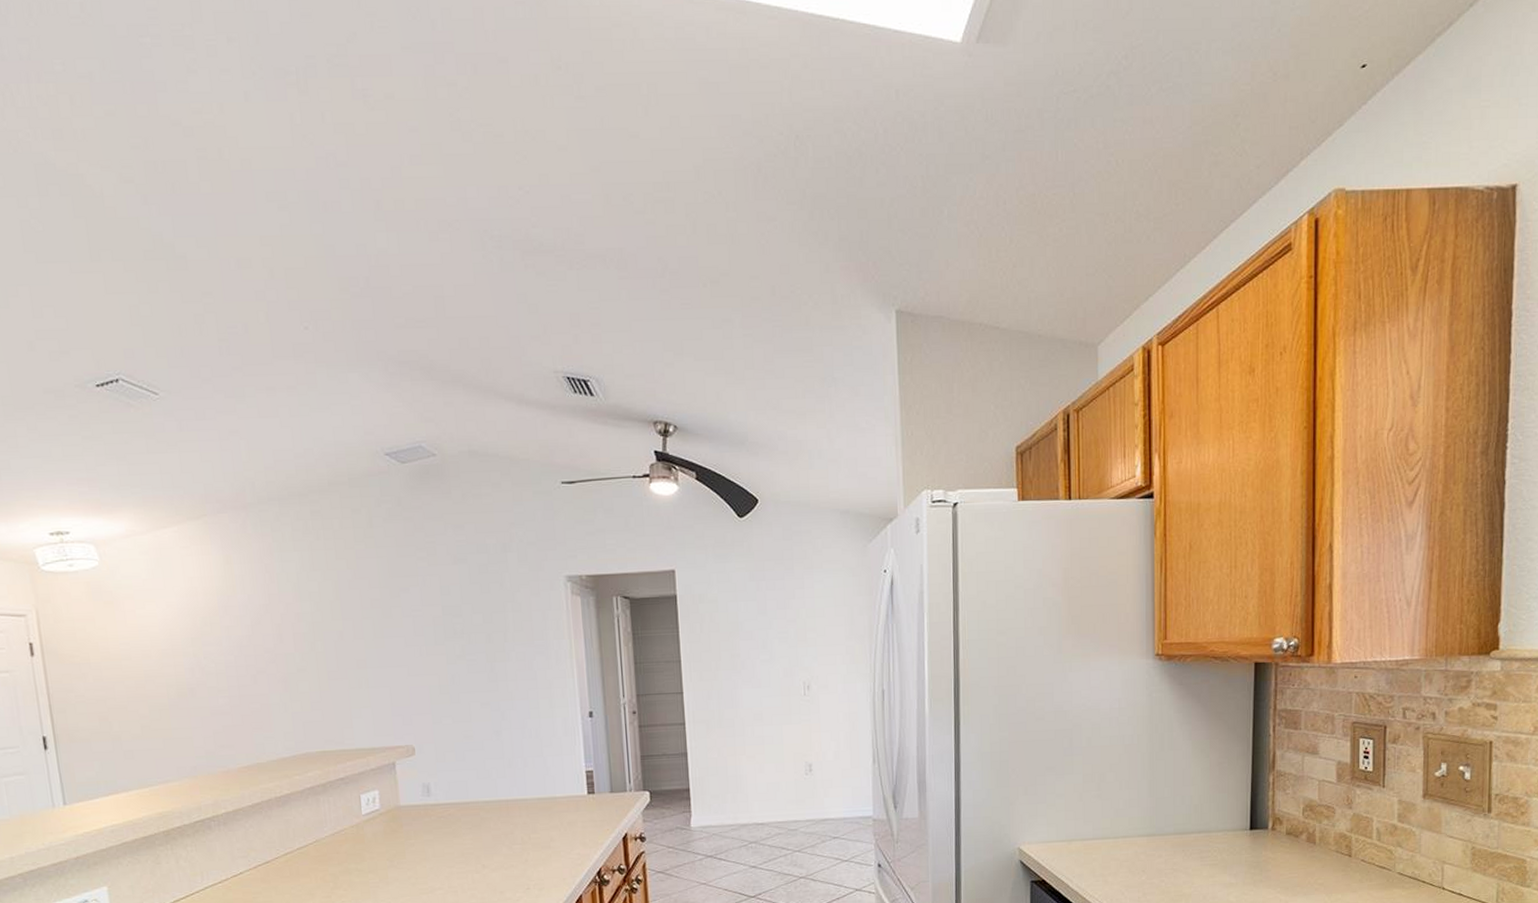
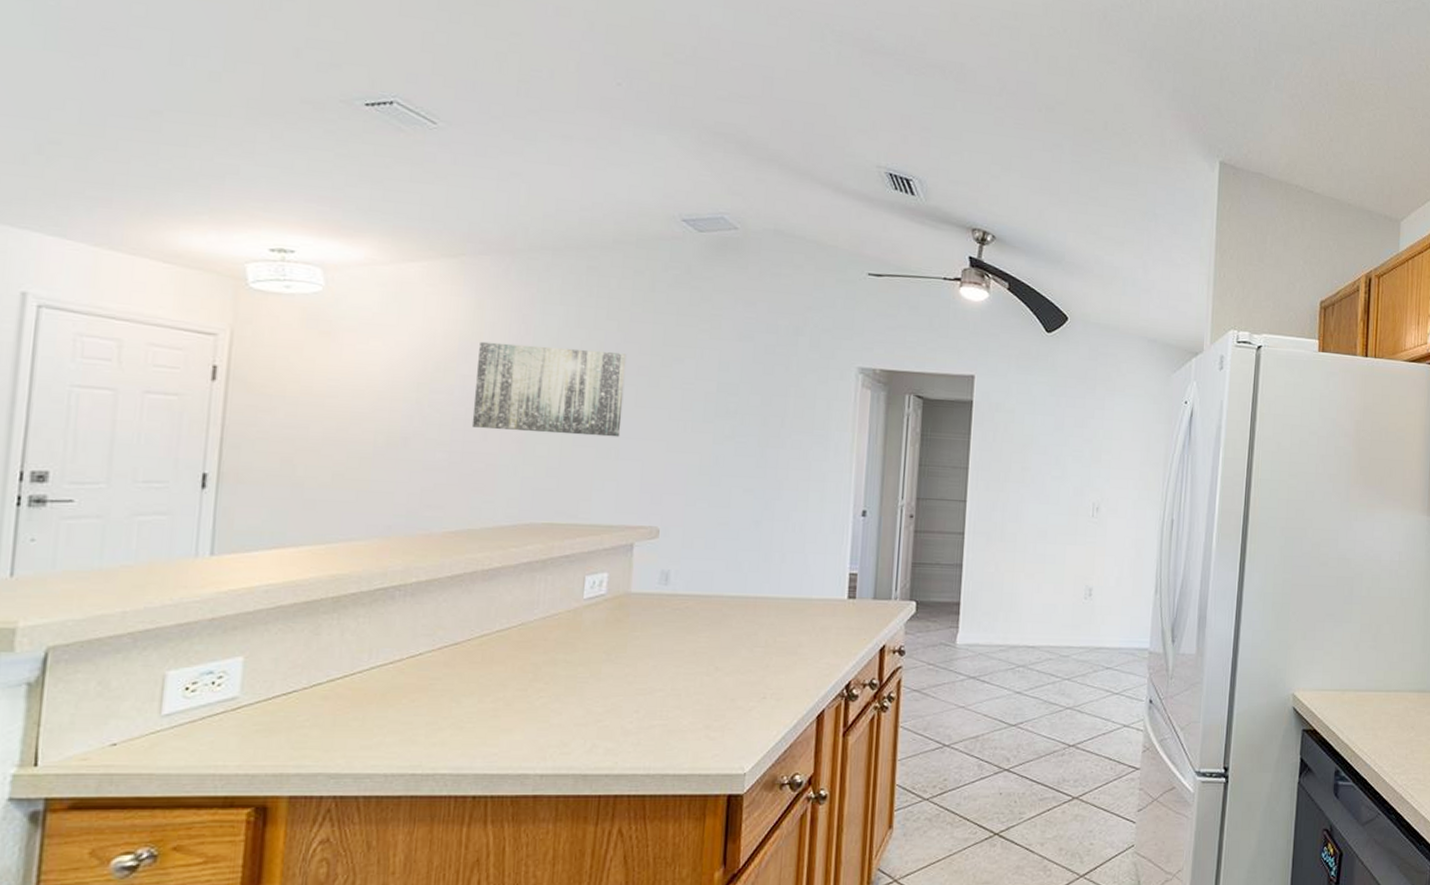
wall art: none [234,589,367,673] -> present [471,341,627,437]

